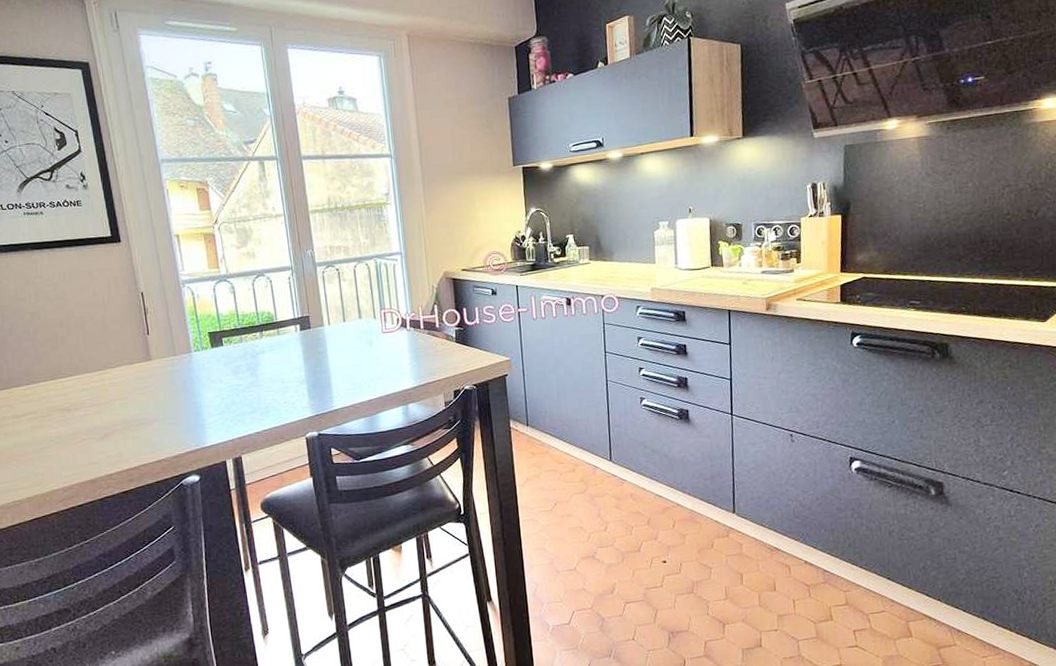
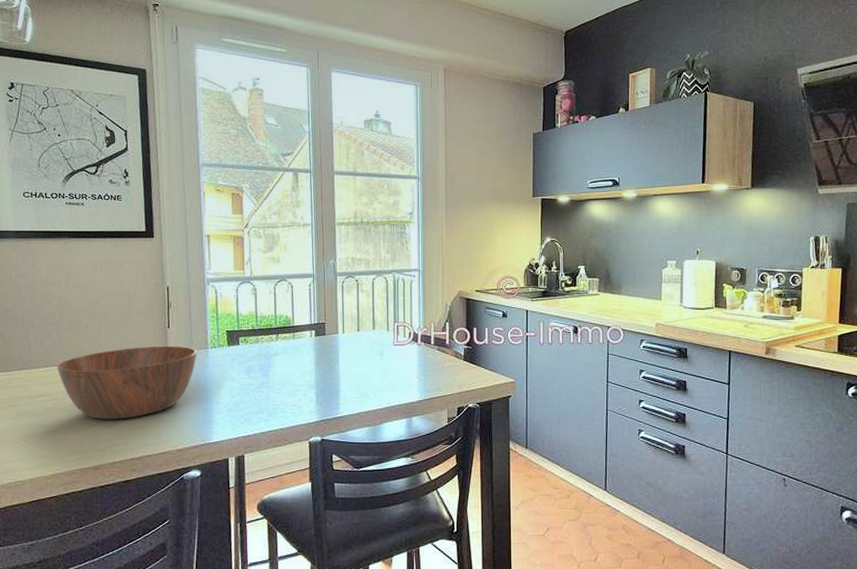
bowl: none [38,352,181,433] -> present [57,346,197,420]

